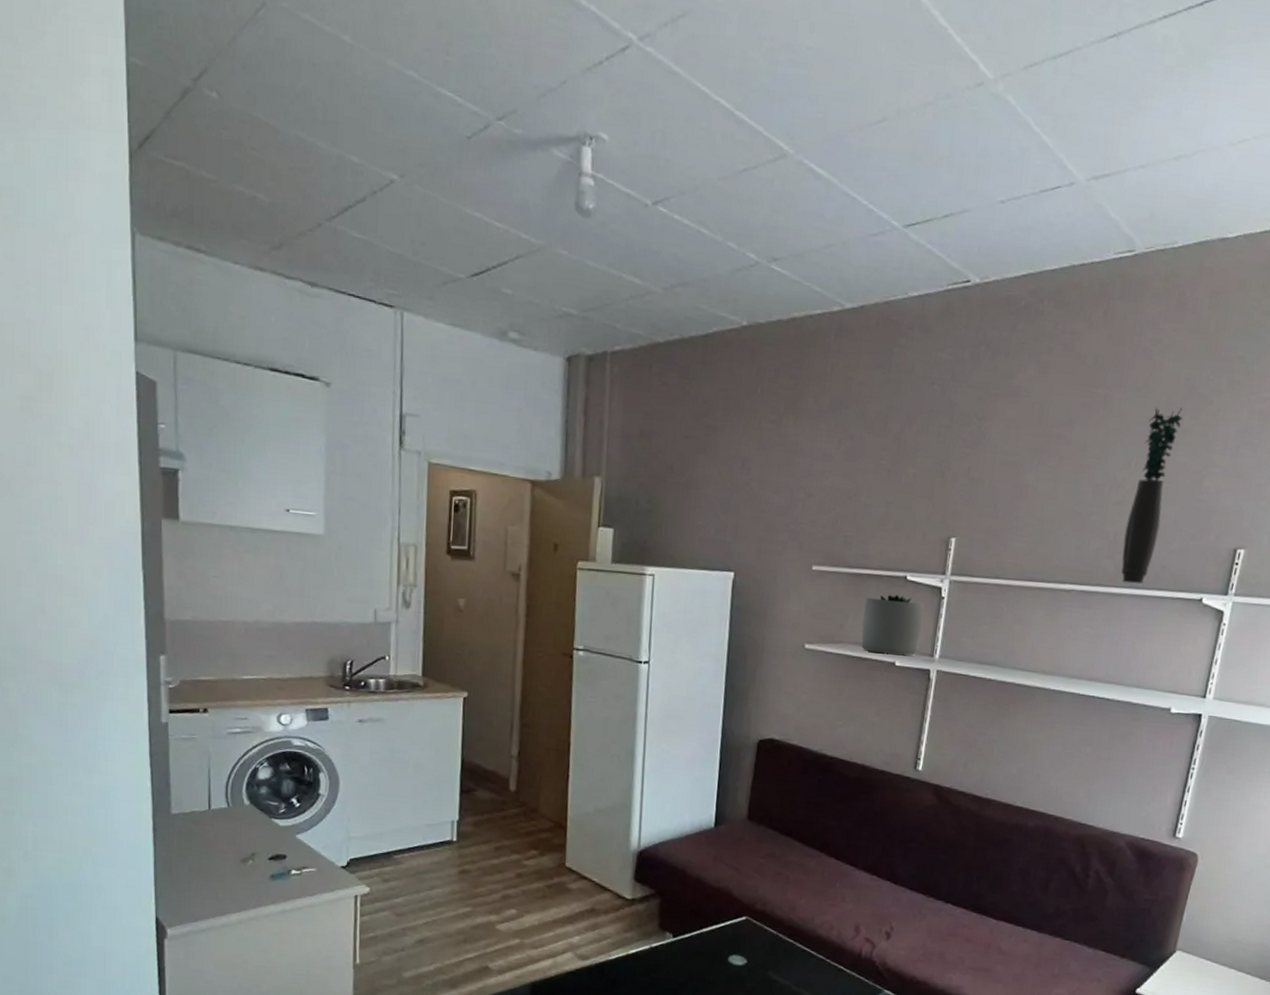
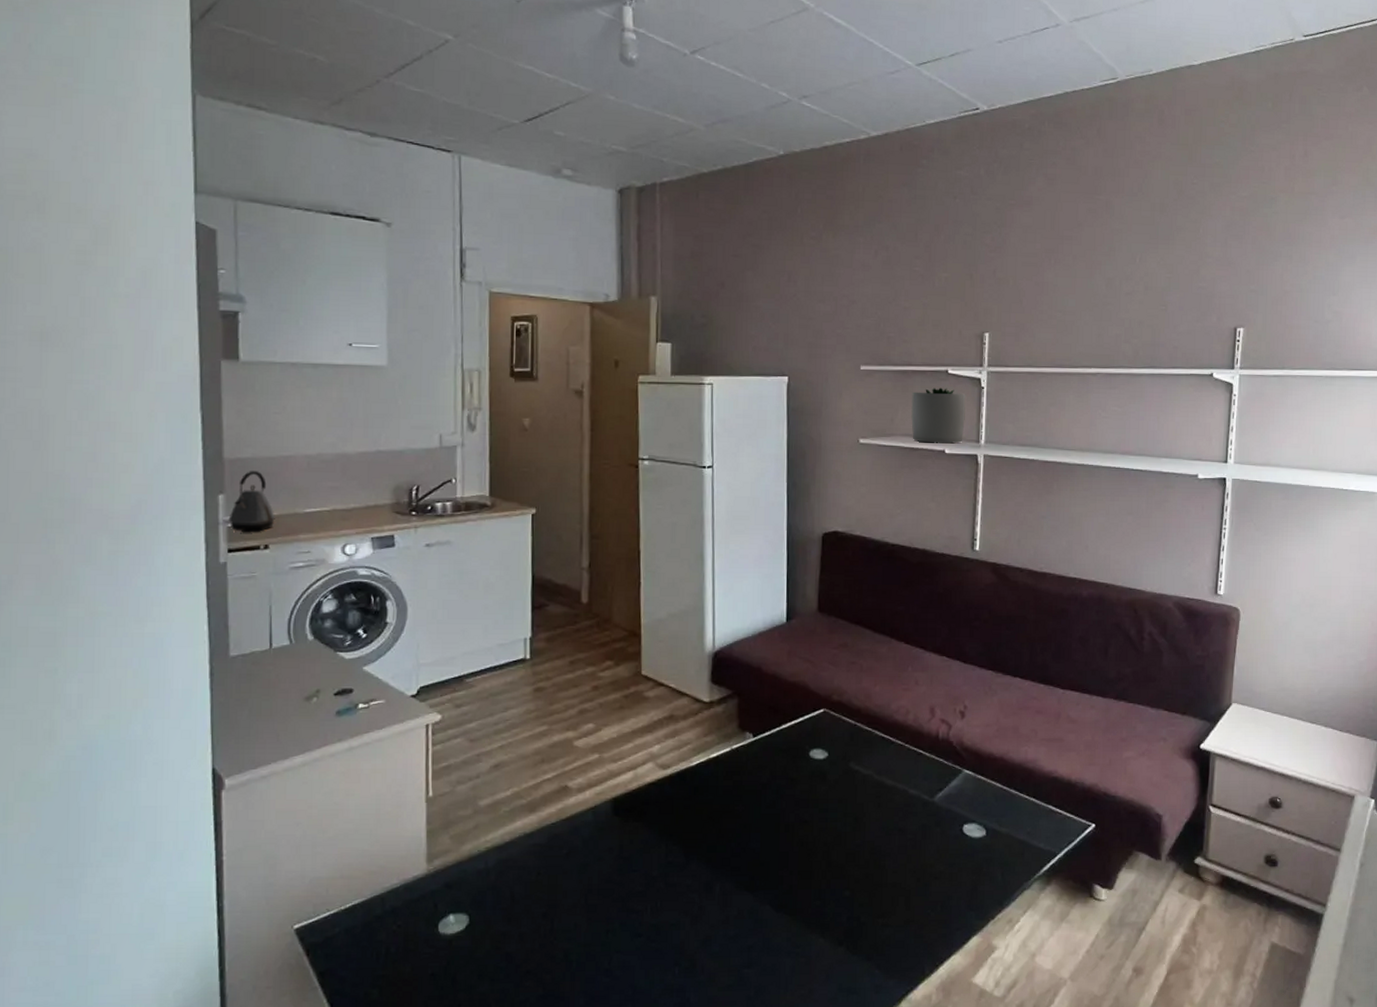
kettle: none [169,633,214,695] -> present [228,471,275,532]
vase: present [1121,407,1182,584] -> none [1137,208,1175,364]

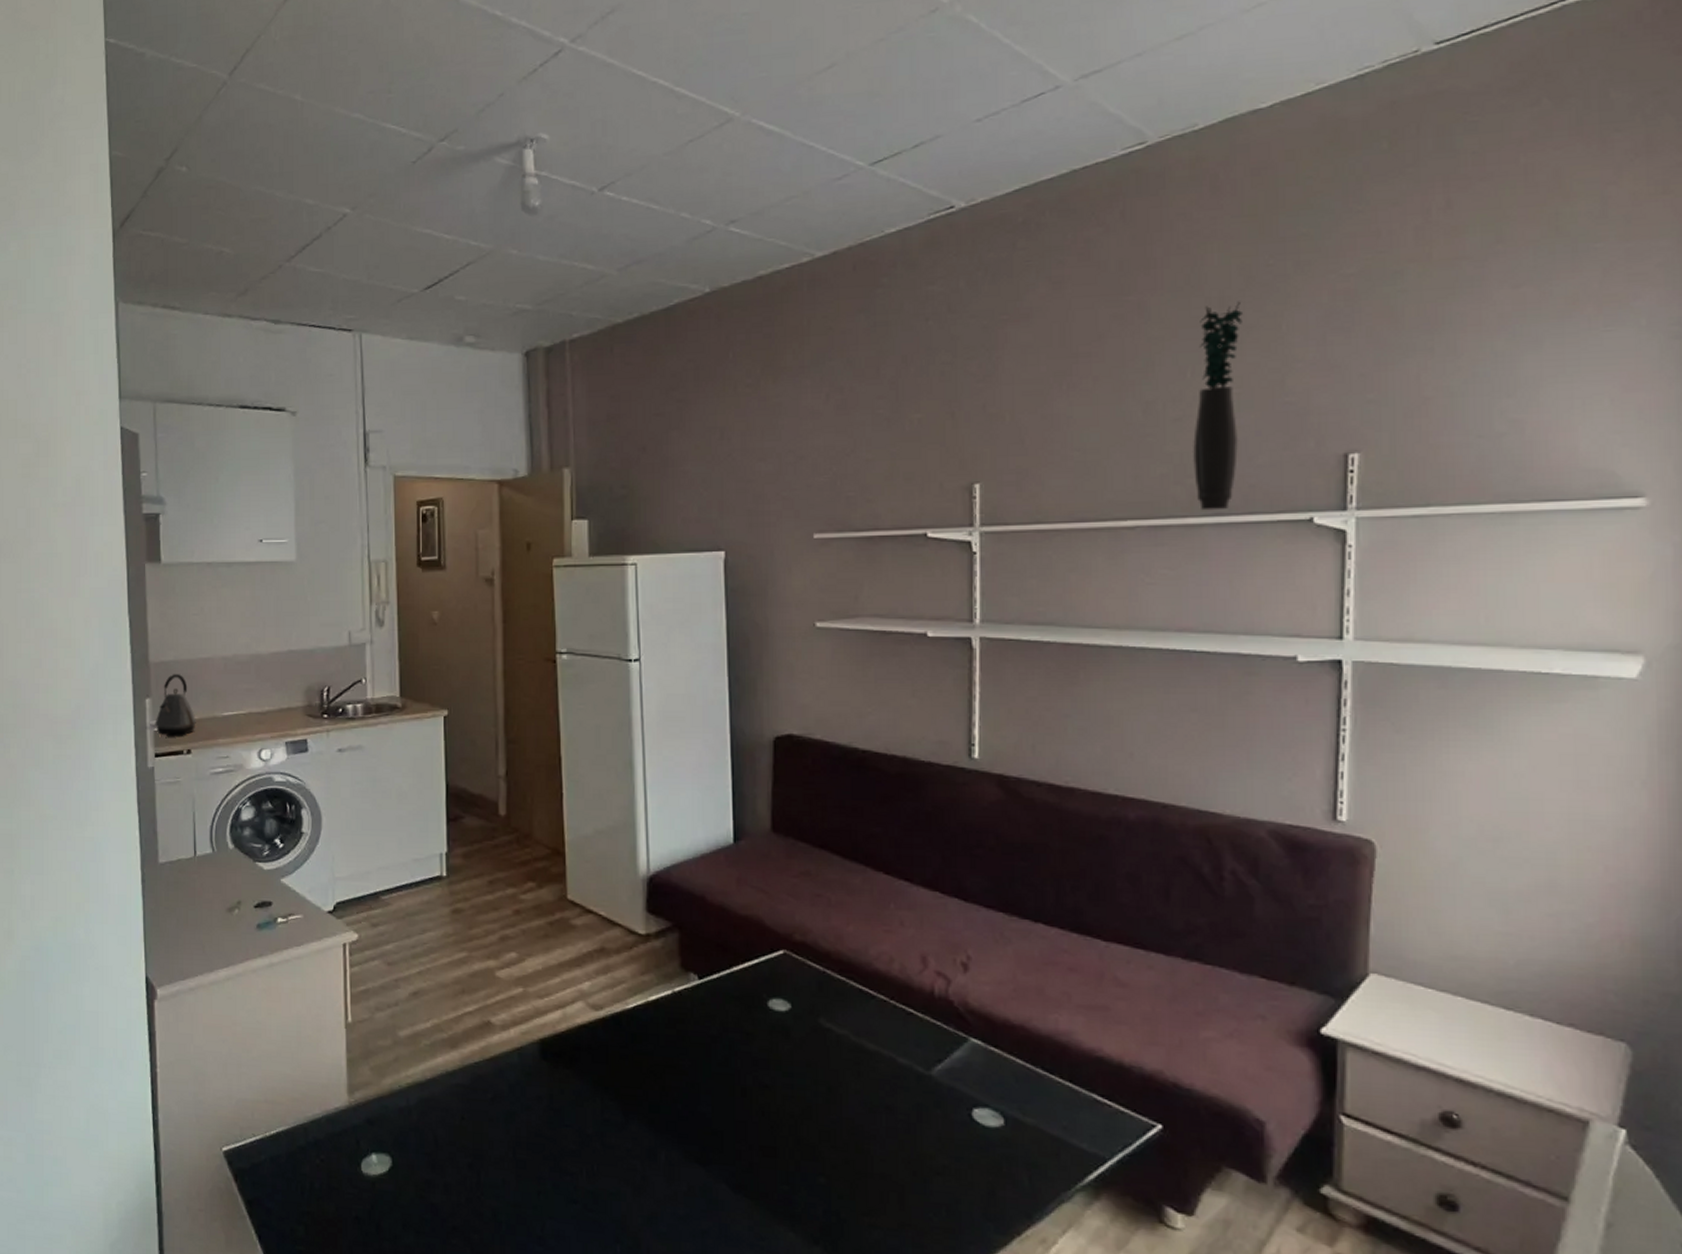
planter: present [911,387,966,444] -> none [881,555,952,625]
vase: none [1137,208,1175,364] -> present [1192,301,1243,511]

